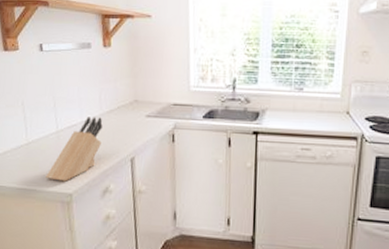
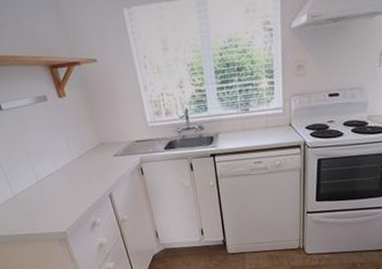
knife block: present [46,117,103,182] -> none [39,163,80,223]

